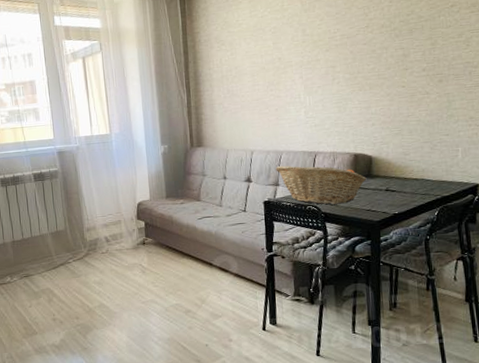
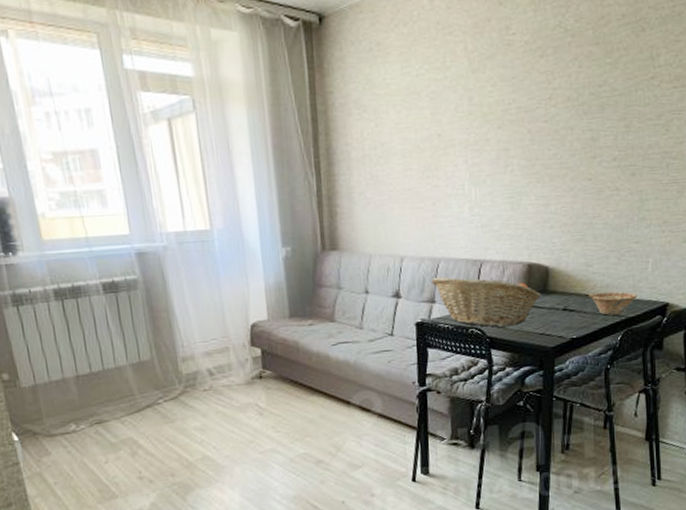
dish: none [407,175,451,195] -> present [588,291,638,316]

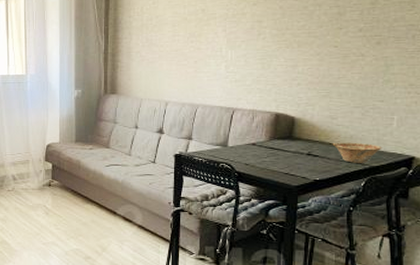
fruit basket: present [431,276,542,327] -> none [190,119,287,164]

